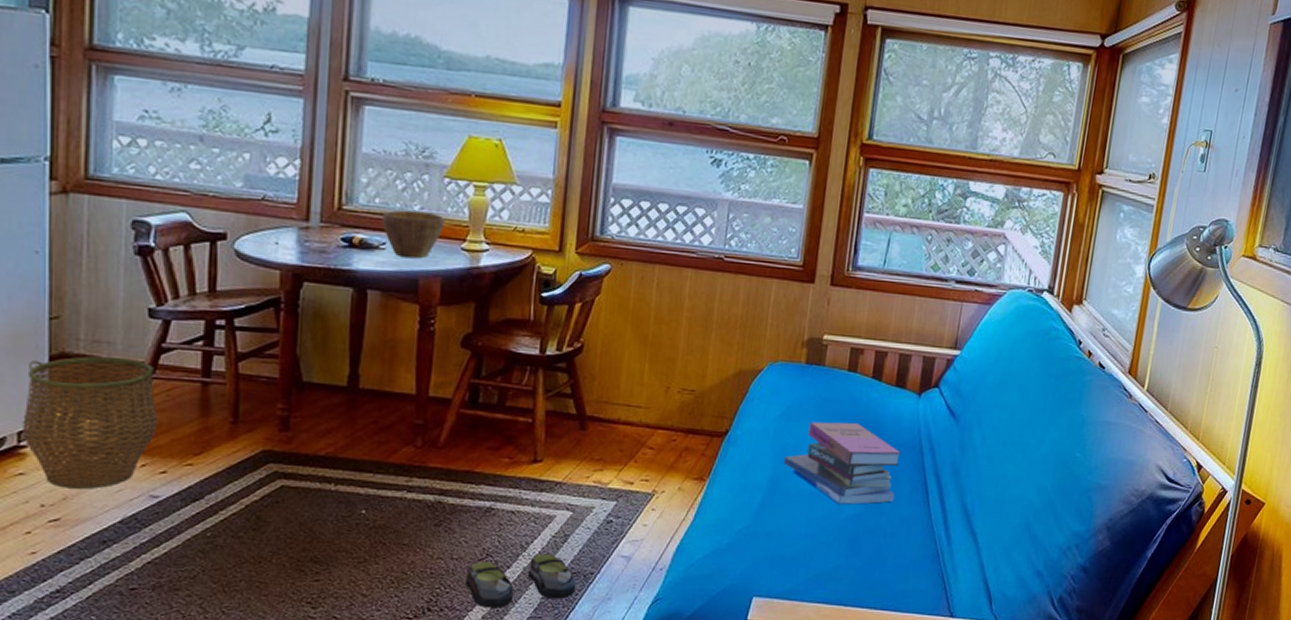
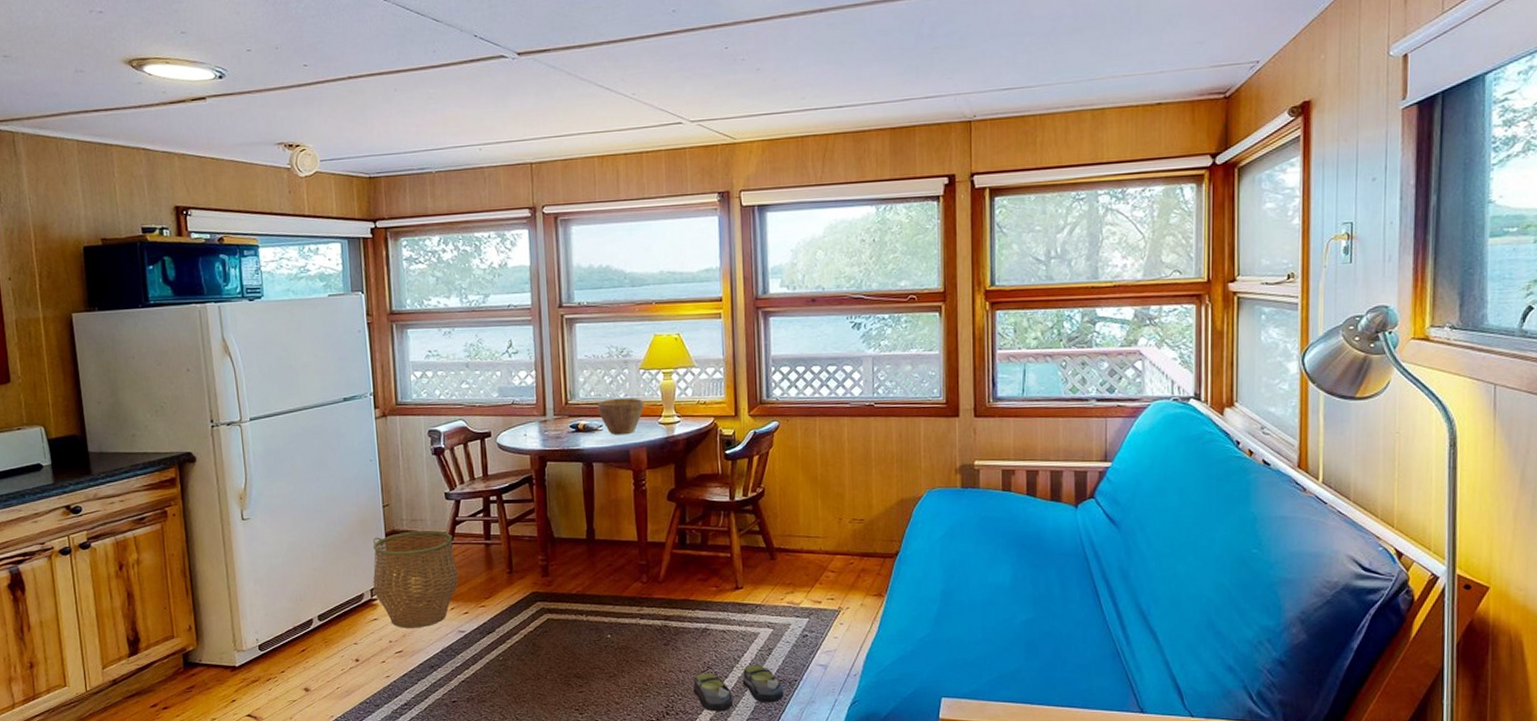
books: present [783,421,901,506] -> none [953,537,1066,612]

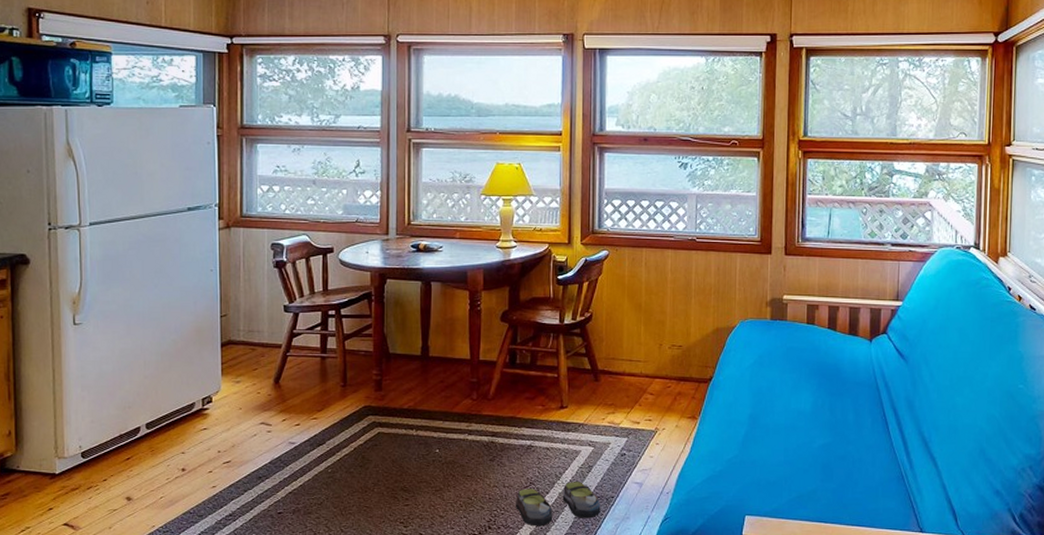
basket: present [373,531,459,628] -> none [205,342,293,439]
bowl: present [597,398,644,435] -> none [438,221,483,257]

